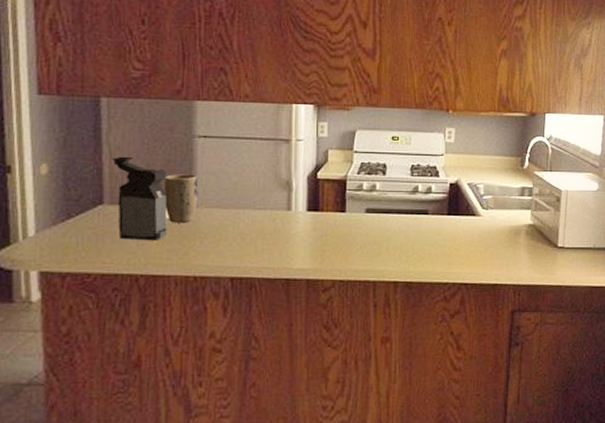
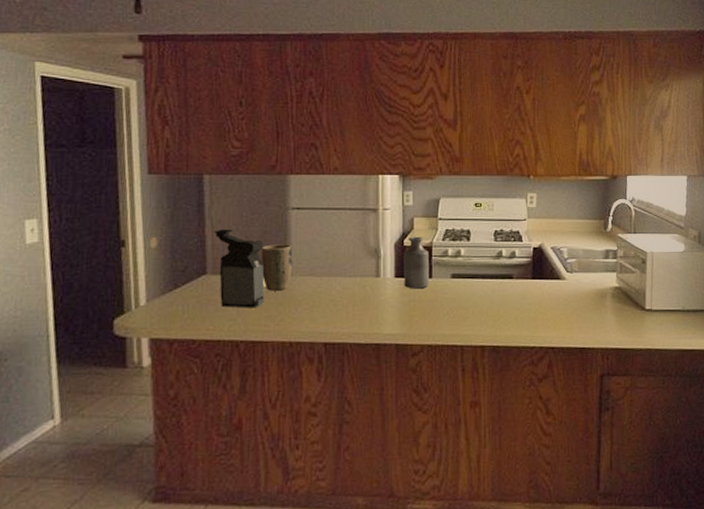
bottle: none [316,169,343,223] -> present [404,236,429,289]

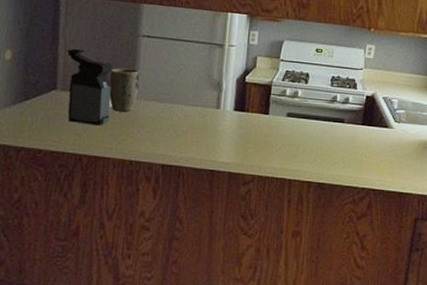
bottle: present [404,236,429,289] -> none [242,74,268,124]

